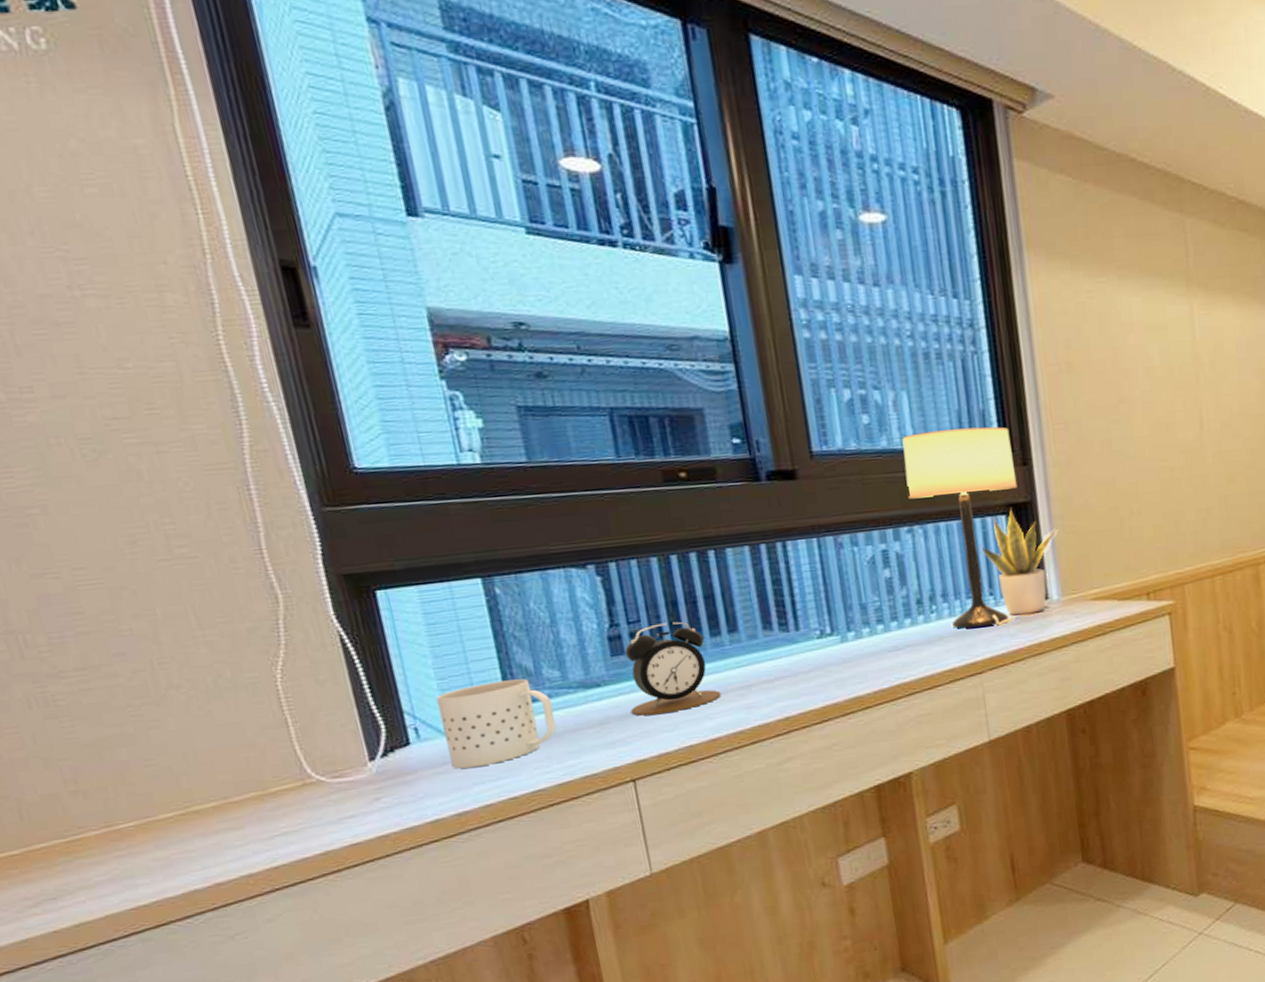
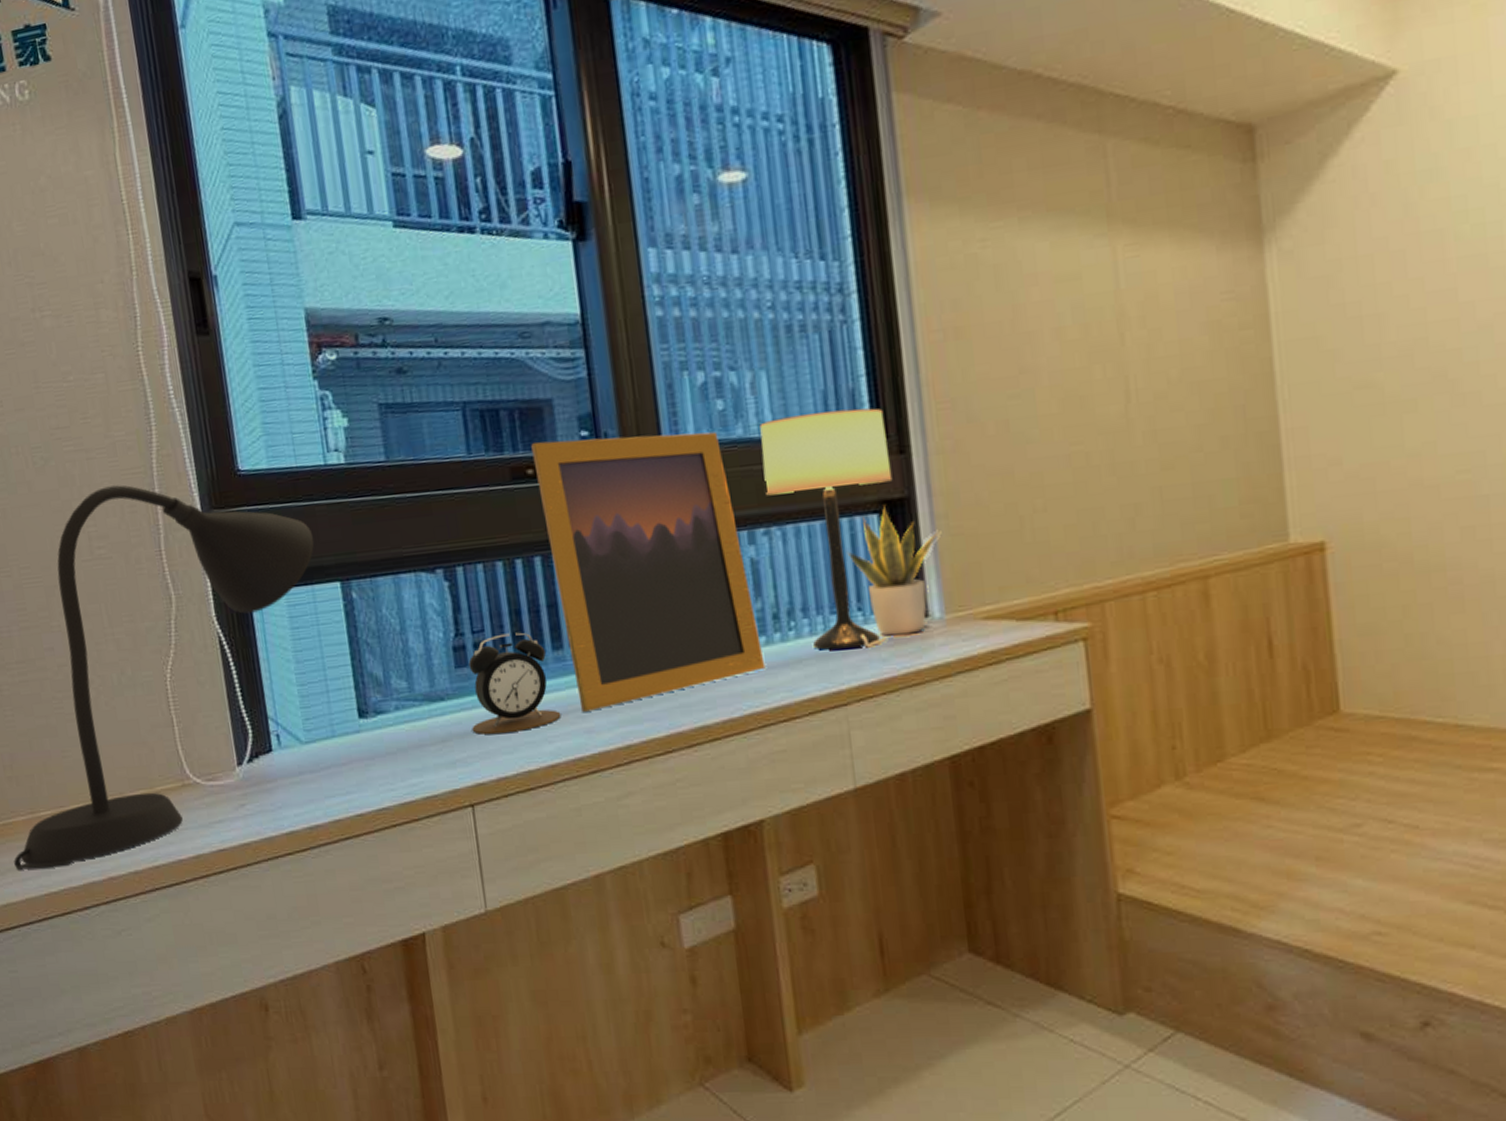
desk lamp: none [86,481,449,887] -> present [14,485,314,870]
mug: present [436,678,557,769] -> none [296,688,402,780]
picture frame: none [683,443,911,690] -> present [531,431,766,712]

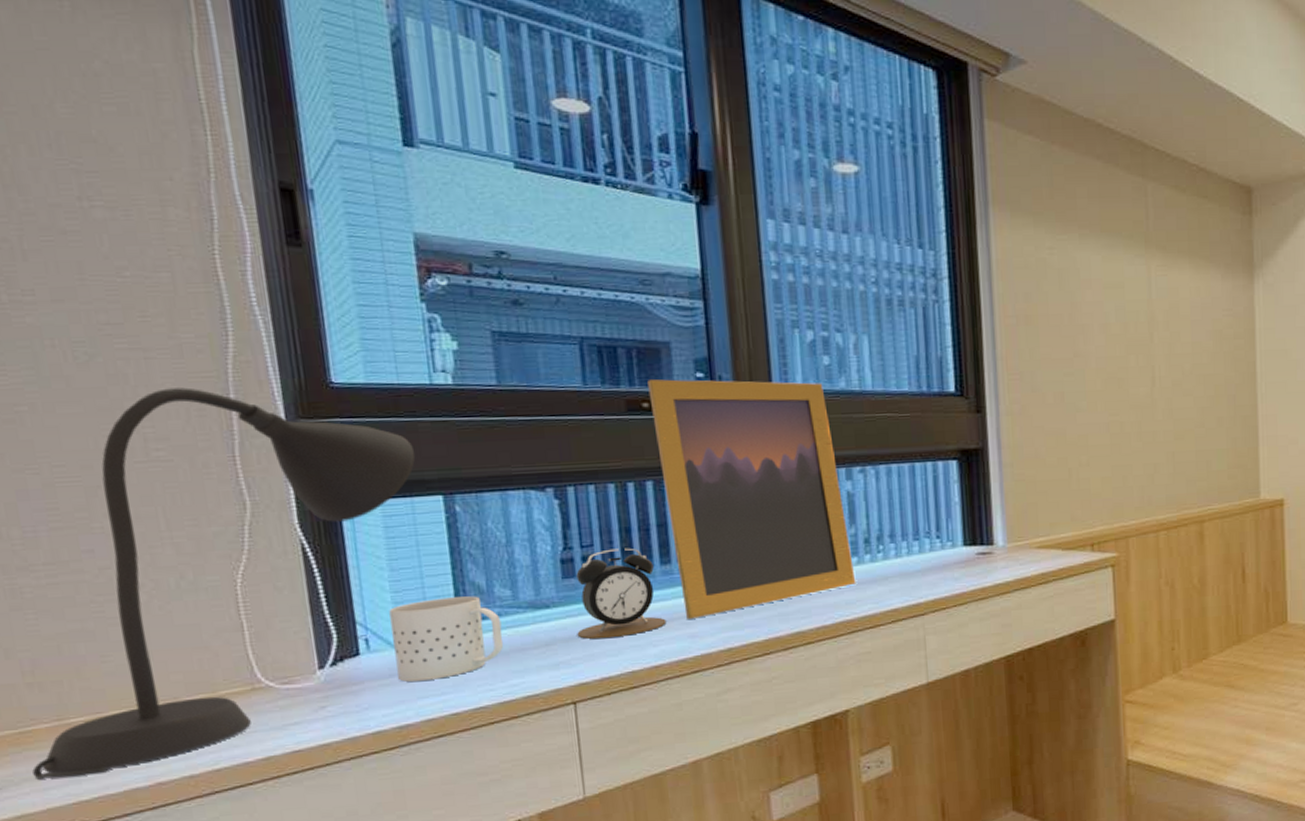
mug: none [296,688,402,780] -> present [389,596,504,682]
table lamp: present [759,408,893,650] -> none [860,373,970,570]
potted plant: present [846,506,940,636] -> none [929,454,1006,560]

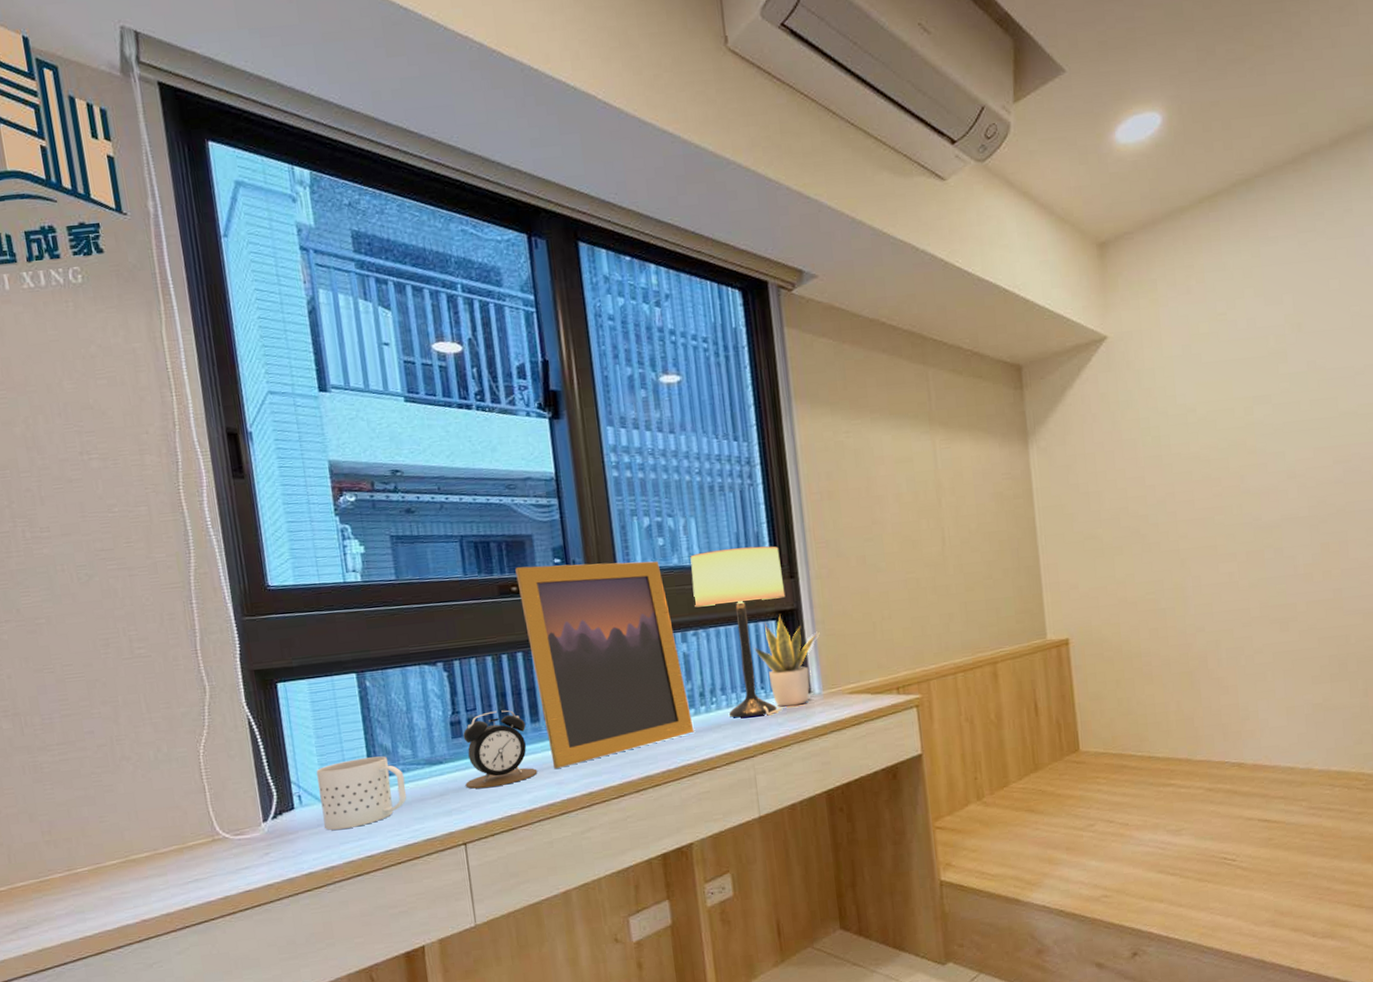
desk lamp: present [32,387,416,780] -> none [50,597,334,920]
table lamp: none [860,373,970,570] -> present [690,545,786,718]
potted plant: none [929,454,1006,560] -> present [753,615,819,707]

